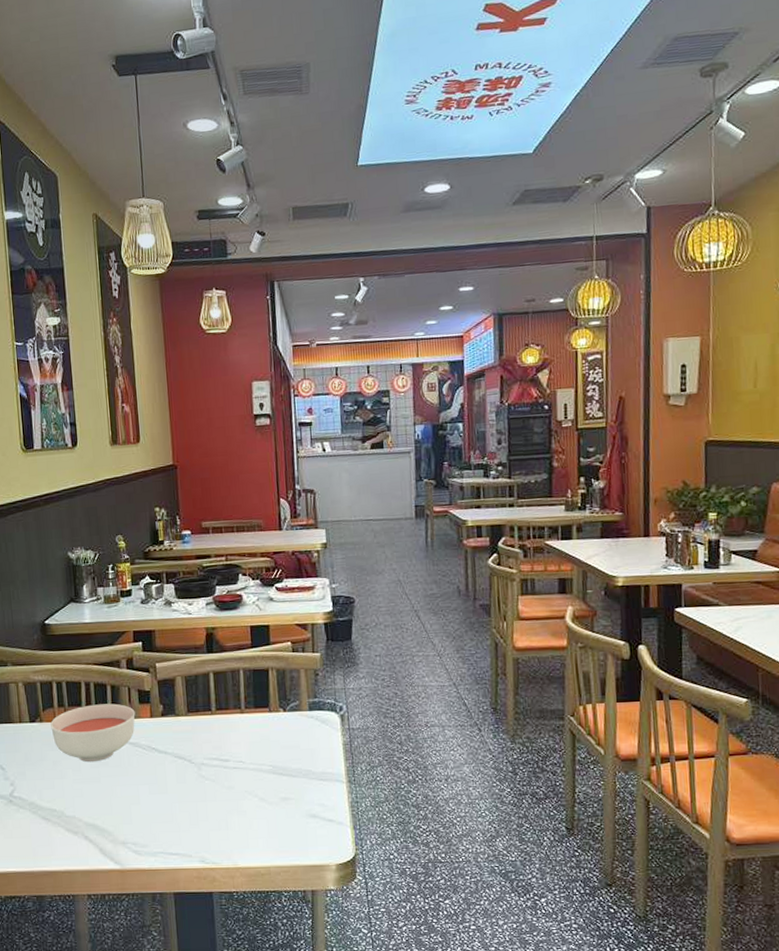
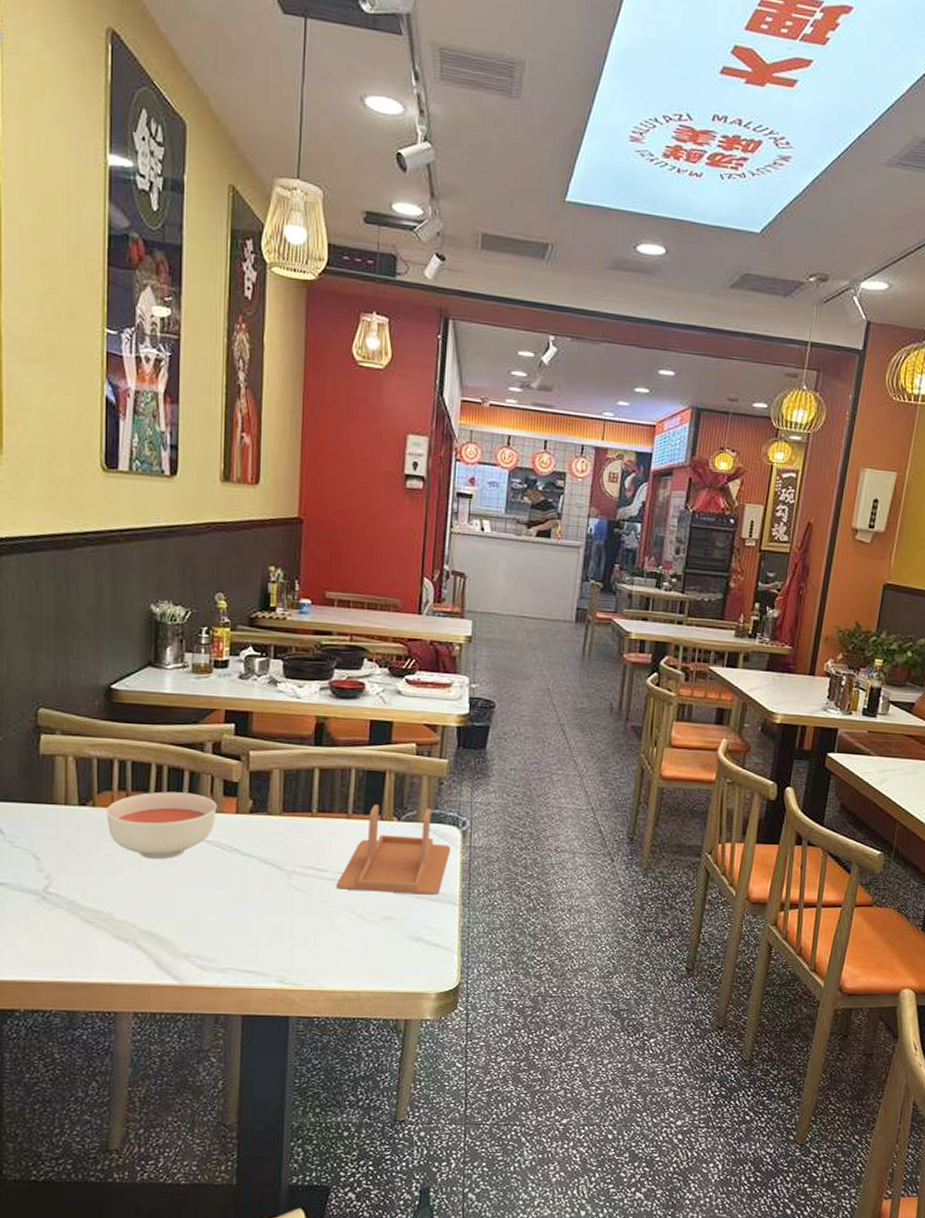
napkin holder: none [238,697,333,776] -> present [336,804,451,895]

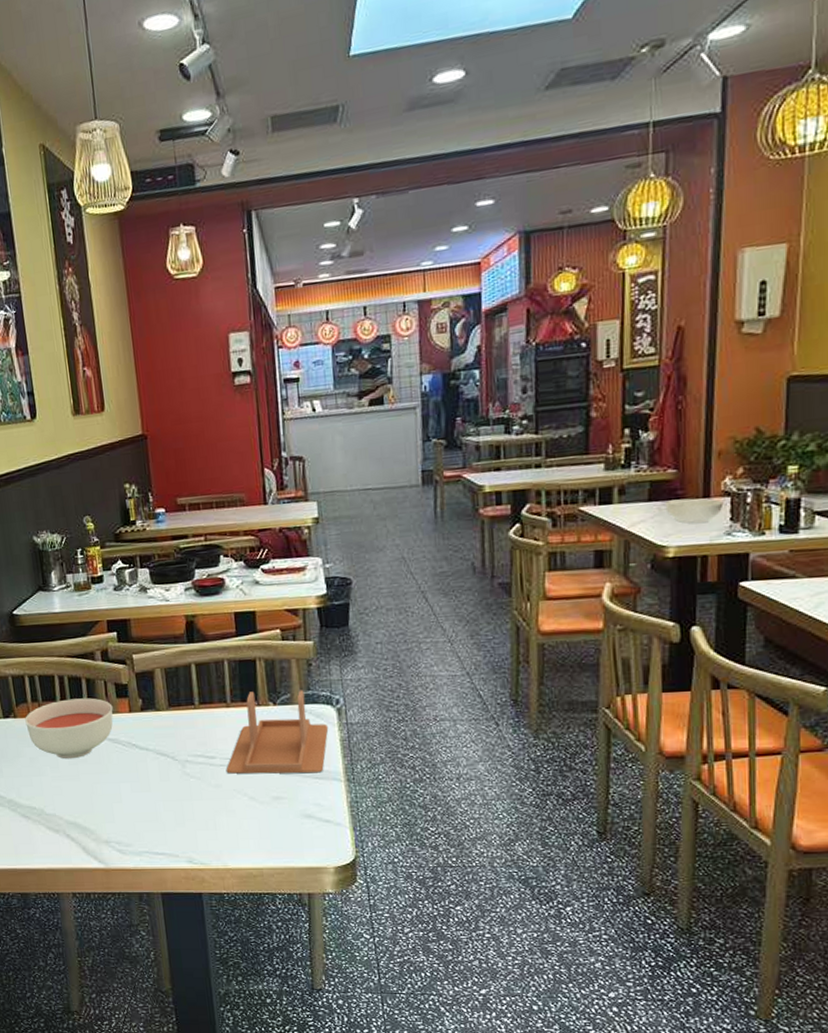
bowl: none [779,672,824,697] -> present [665,498,724,524]

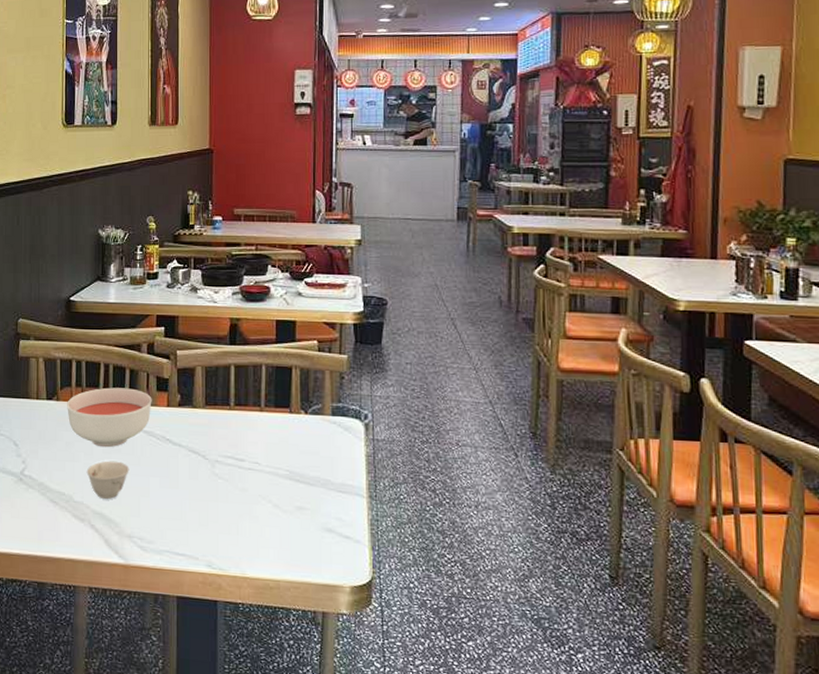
teacup: none [54,771,99,809] -> present [86,460,130,499]
napkin holder: present [226,690,329,774] -> none [253,398,356,487]
bowl: present [665,498,724,524] -> none [676,258,730,282]

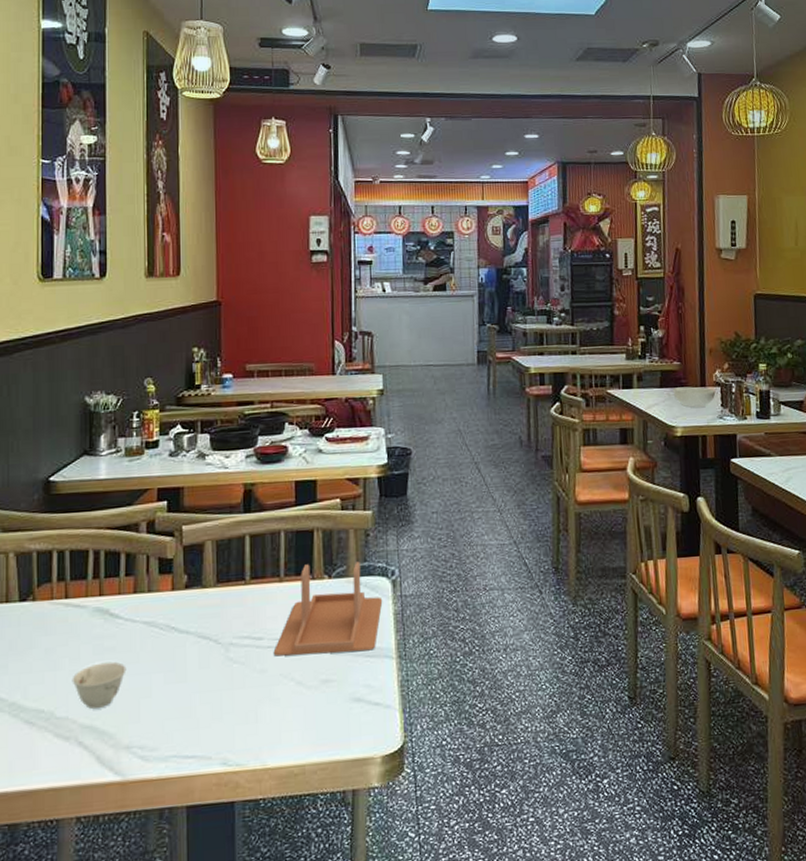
bowl: present [67,387,152,448] -> none [46,575,153,649]
napkin holder: none [253,398,356,487] -> present [273,561,383,657]
bowl: none [676,258,730,282] -> present [673,386,716,408]

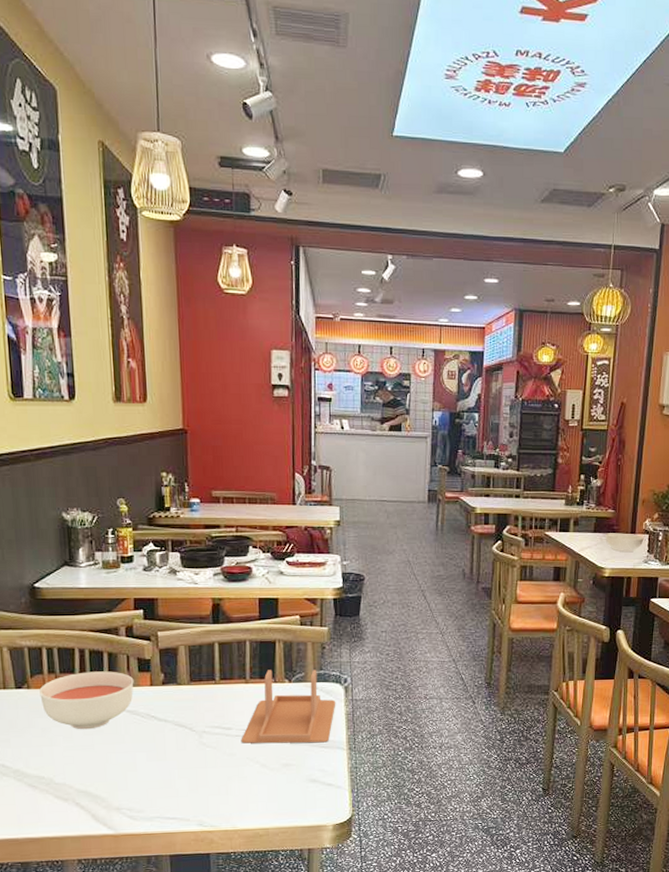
bowl: none [46,575,153,649] -> present [39,671,134,730]
teacup: present [72,661,127,709] -> none [66,741,114,777]

